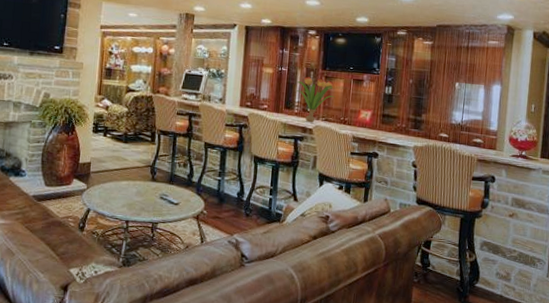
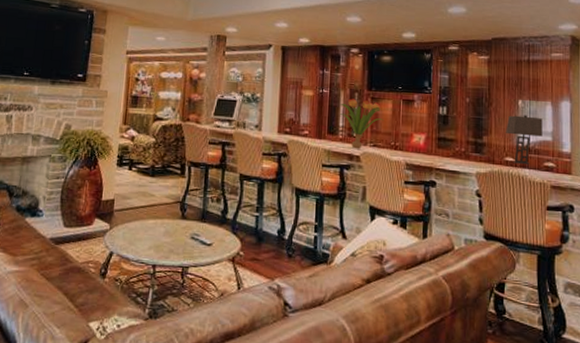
table lamp: none [442,96,475,141] -> present [506,115,543,165]

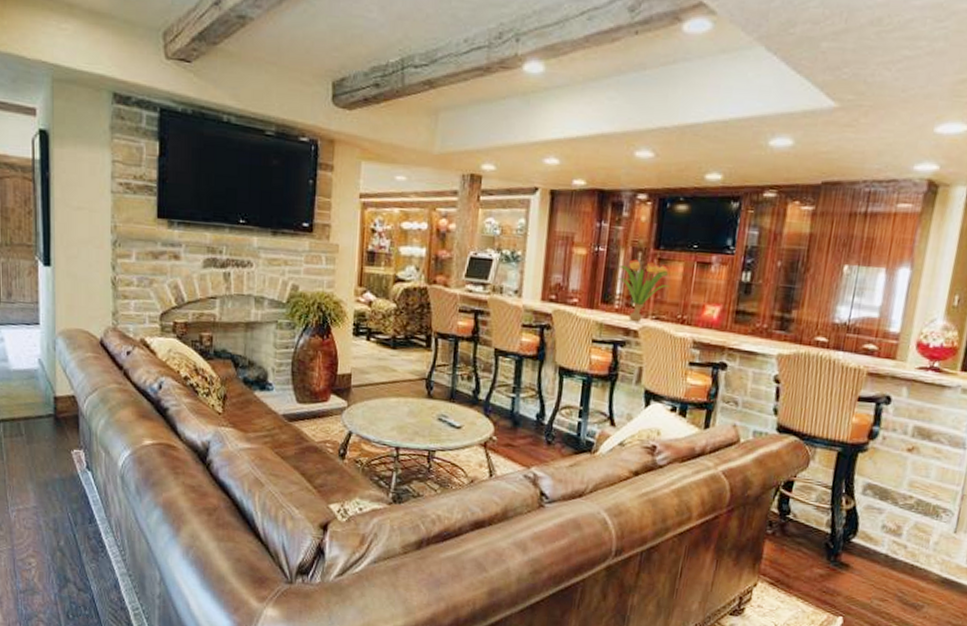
table lamp: present [506,115,543,165] -> none [821,284,871,347]

